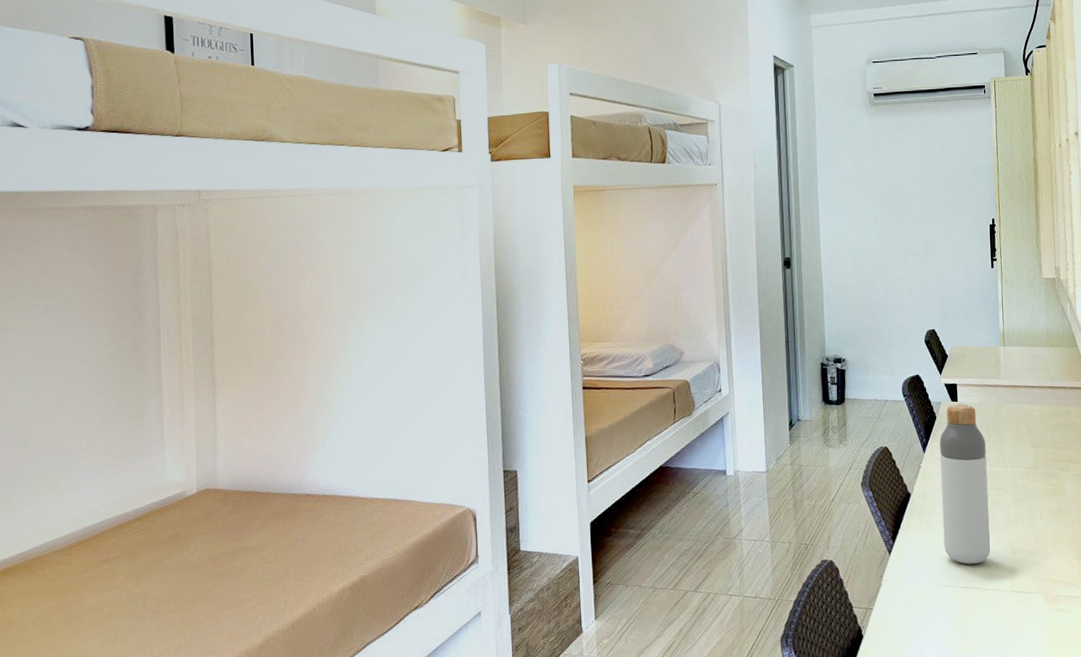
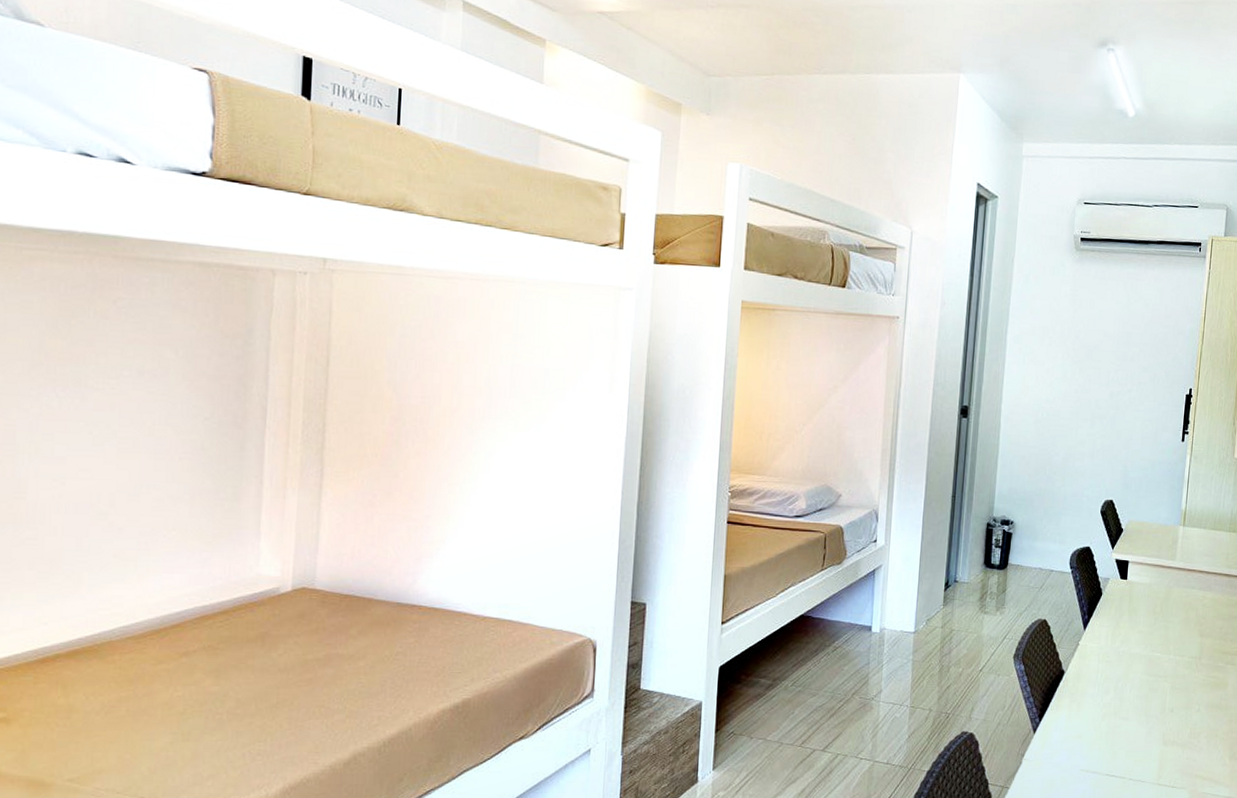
bottle: present [939,404,991,564] -> none [1092,582,1151,751]

